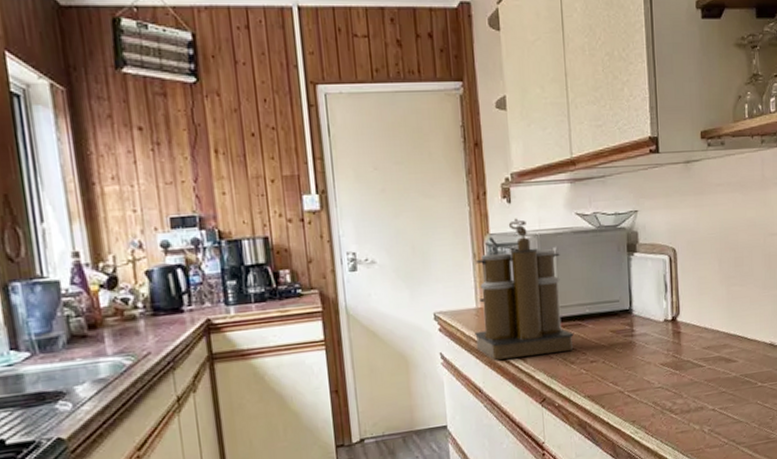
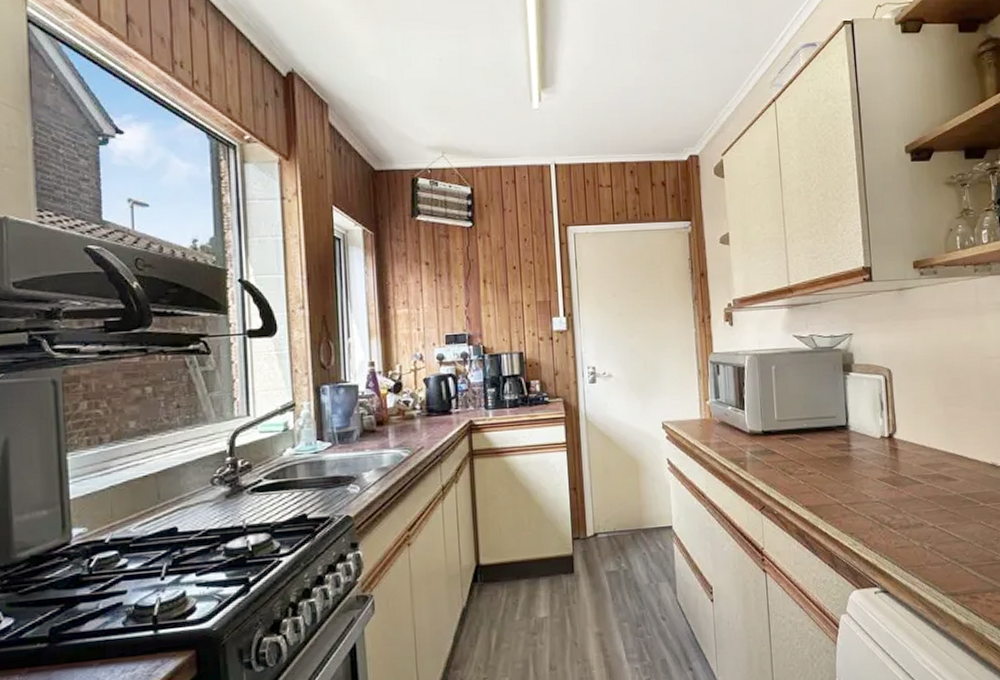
coffee maker: present [473,218,574,360] -> none [698,339,793,468]

